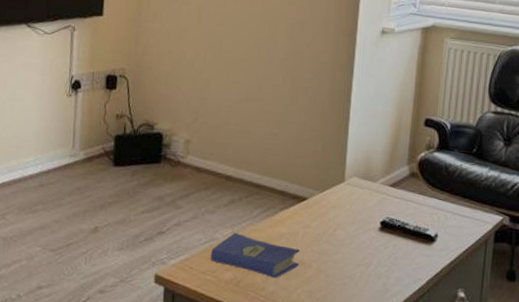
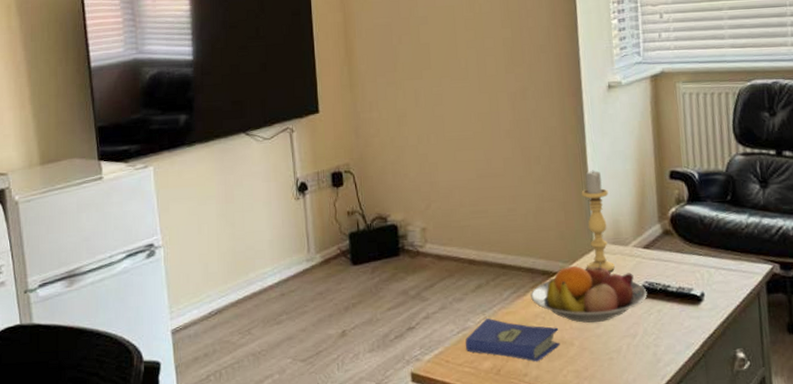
fruit bowl: none [279,194,387,249] -> present [531,262,647,323]
candle holder: none [335,107,366,204] -> present [581,170,616,272]

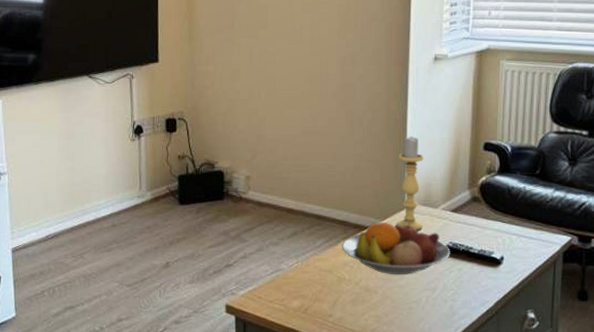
hardcover book: present [465,317,560,362] -> none [277,262,365,305]

